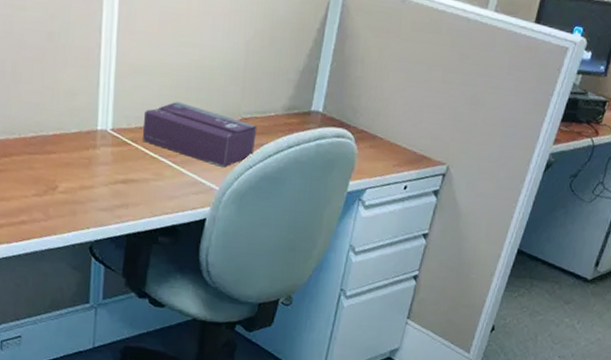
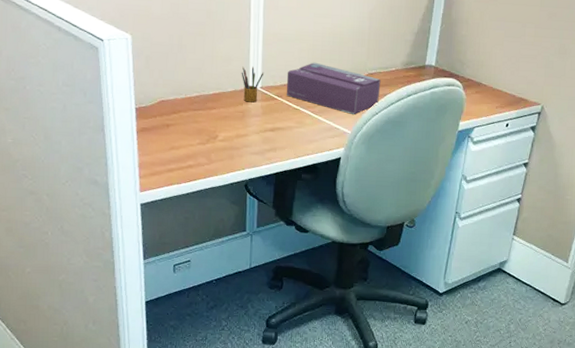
pencil box: none [88,102,116,148] -> present [241,66,264,103]

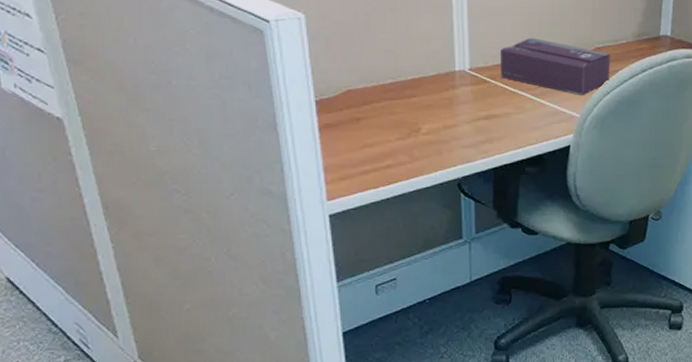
pencil box: present [241,66,264,103] -> none [444,44,473,87]

